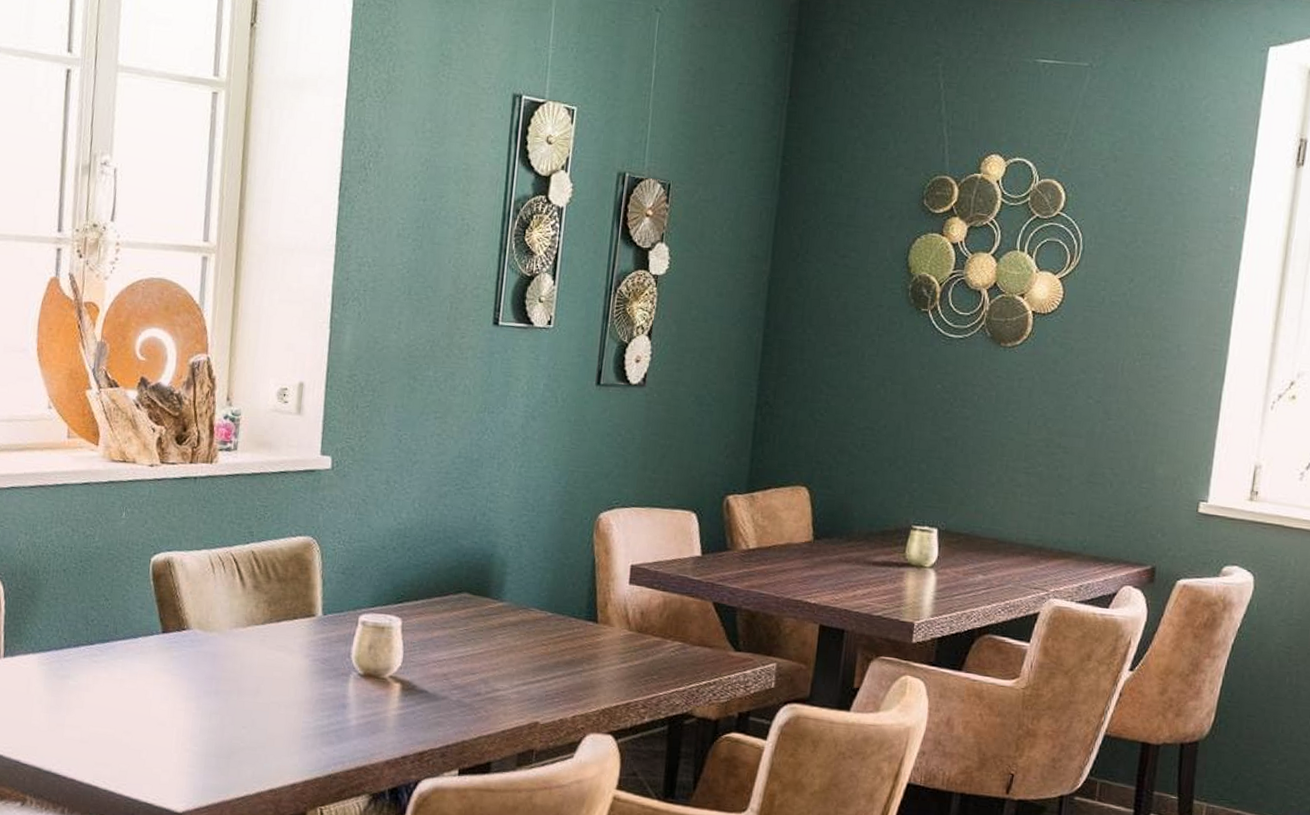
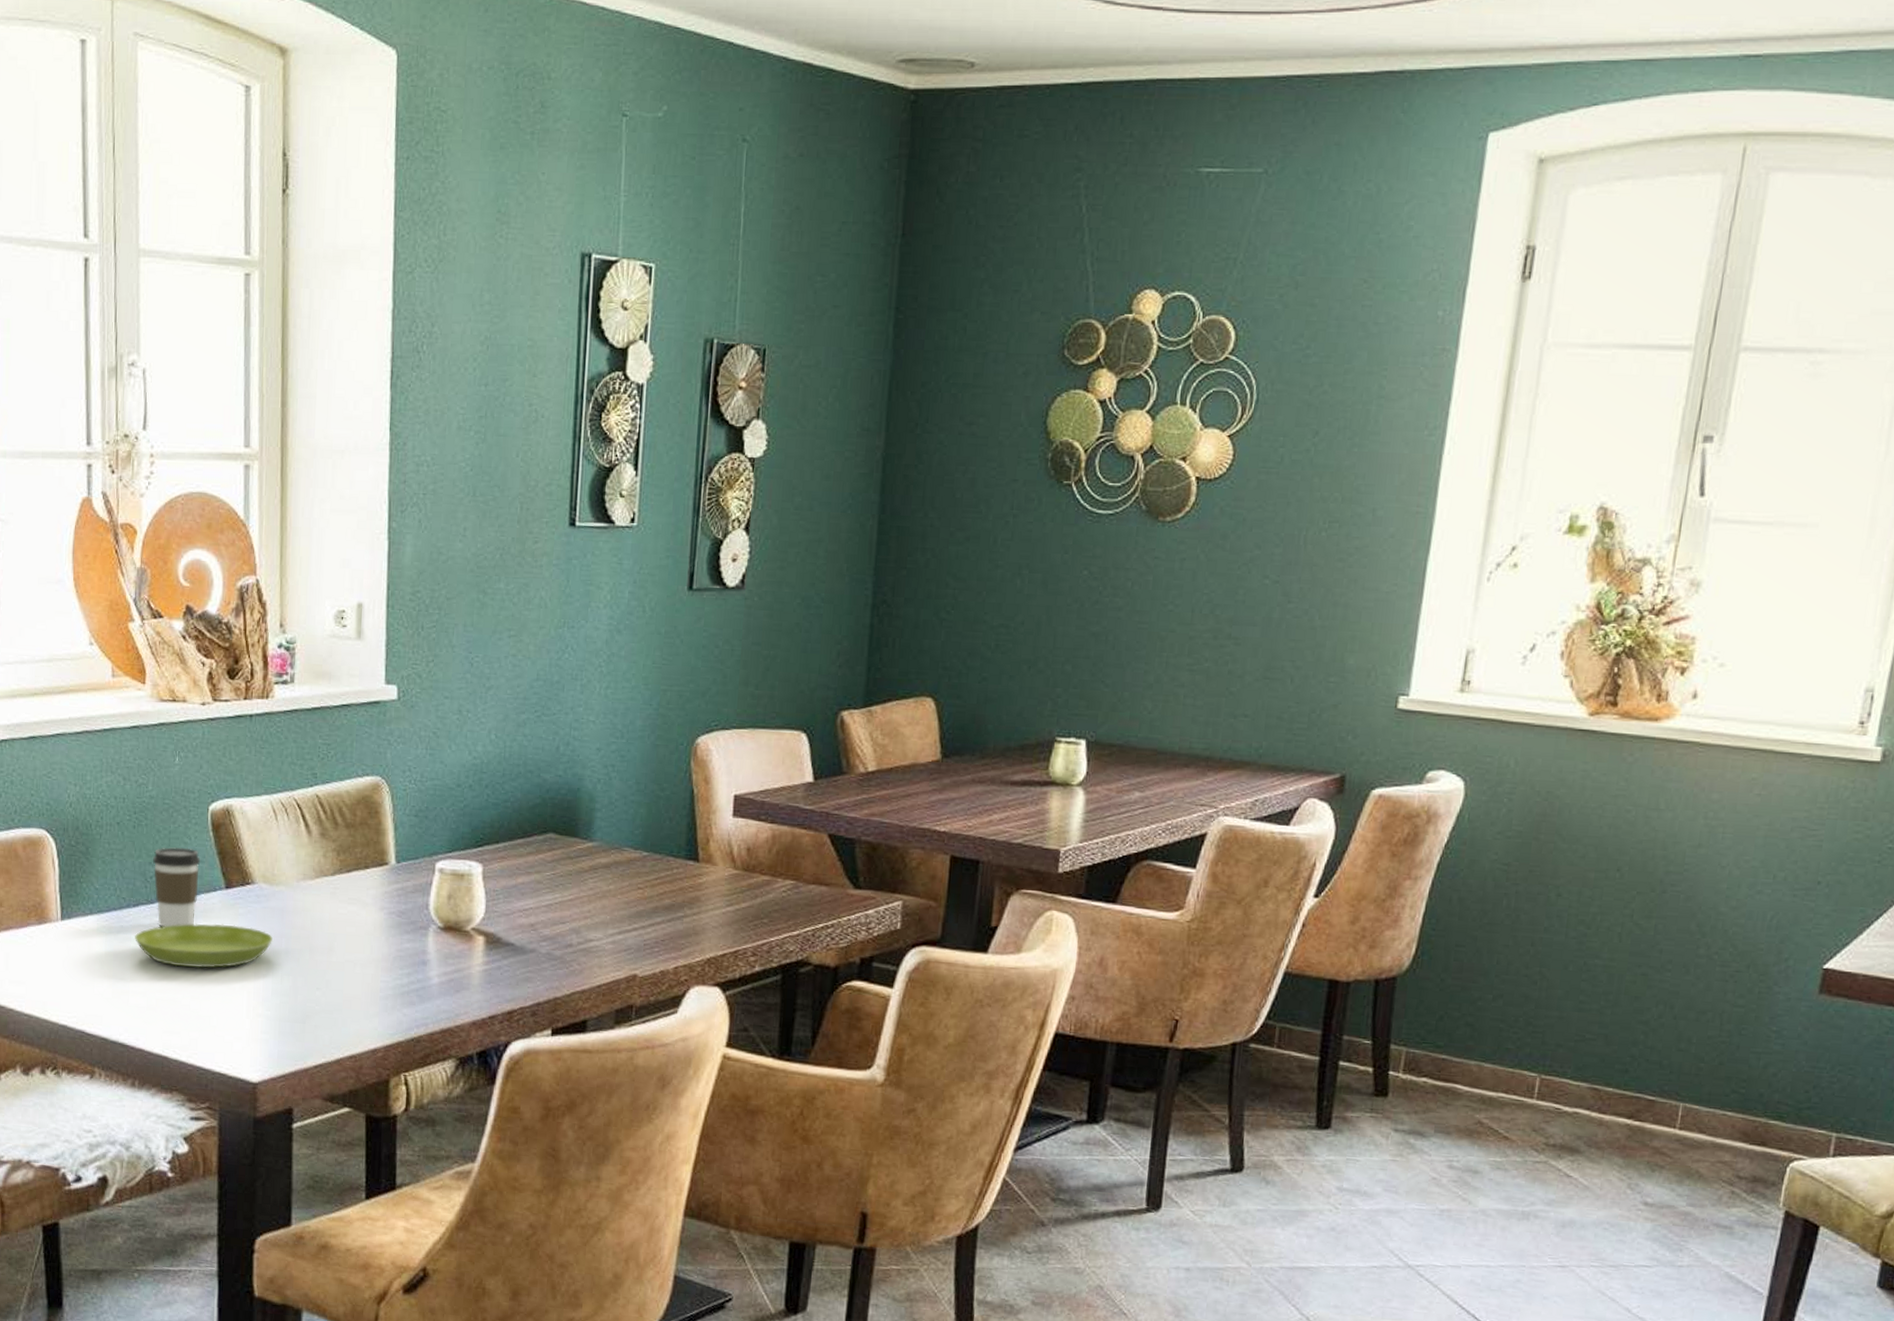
saucer: none [73,664,204,706] -> present [135,923,273,969]
coffee cup: none [95,593,141,667] -> present [153,846,201,928]

